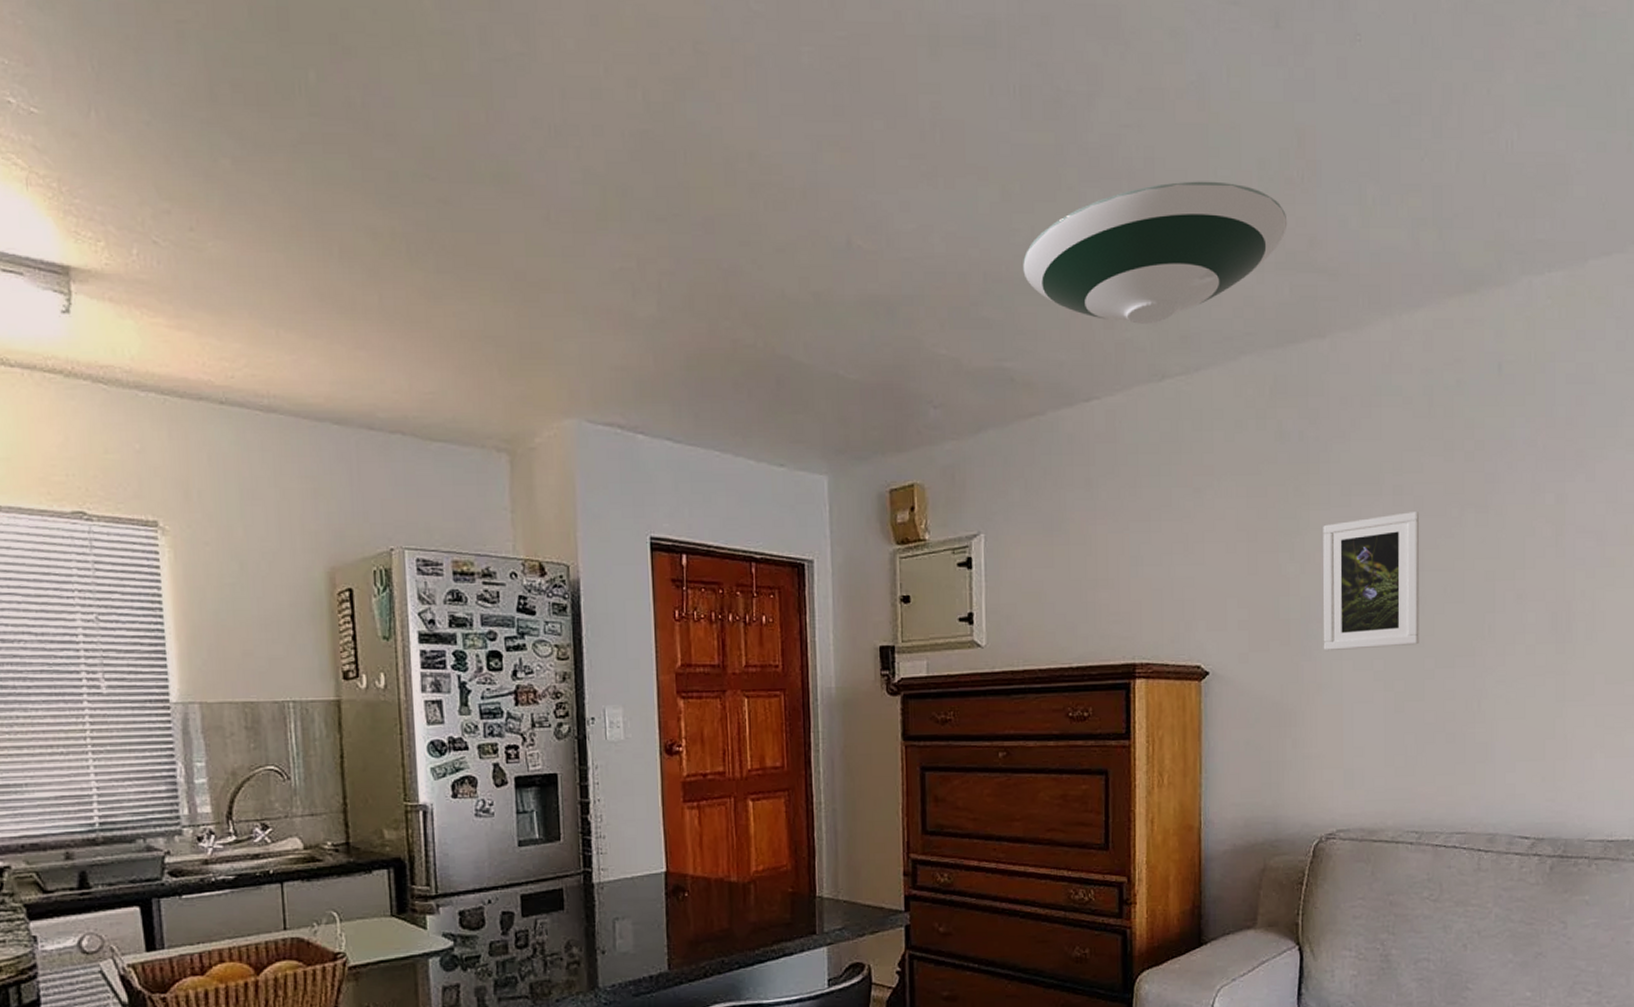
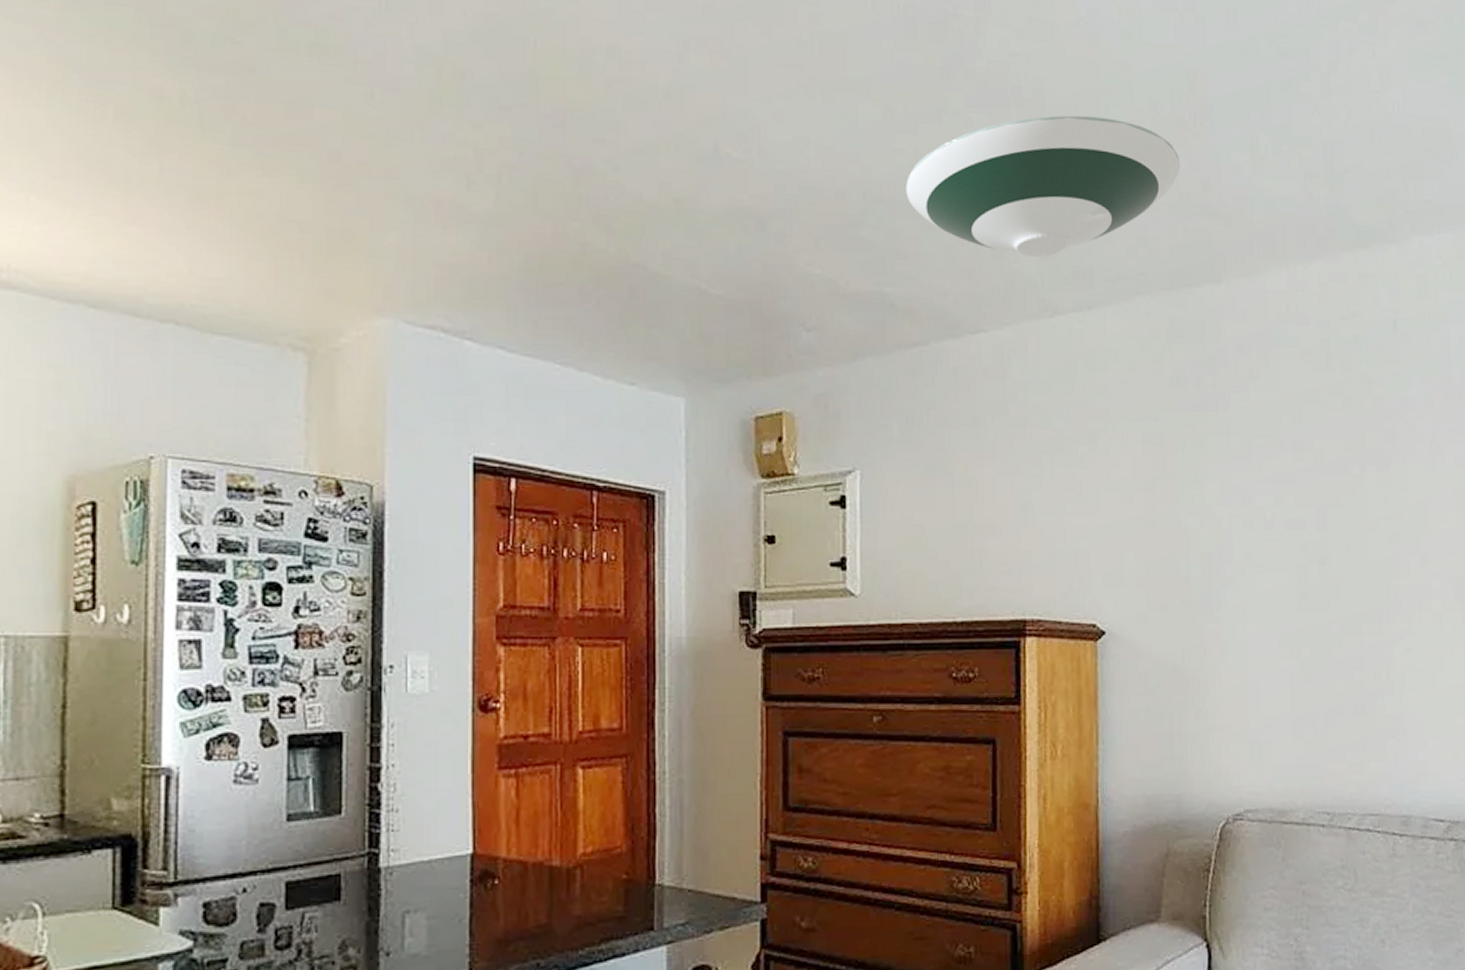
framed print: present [1323,512,1420,652] -> none [1223,467,1325,613]

